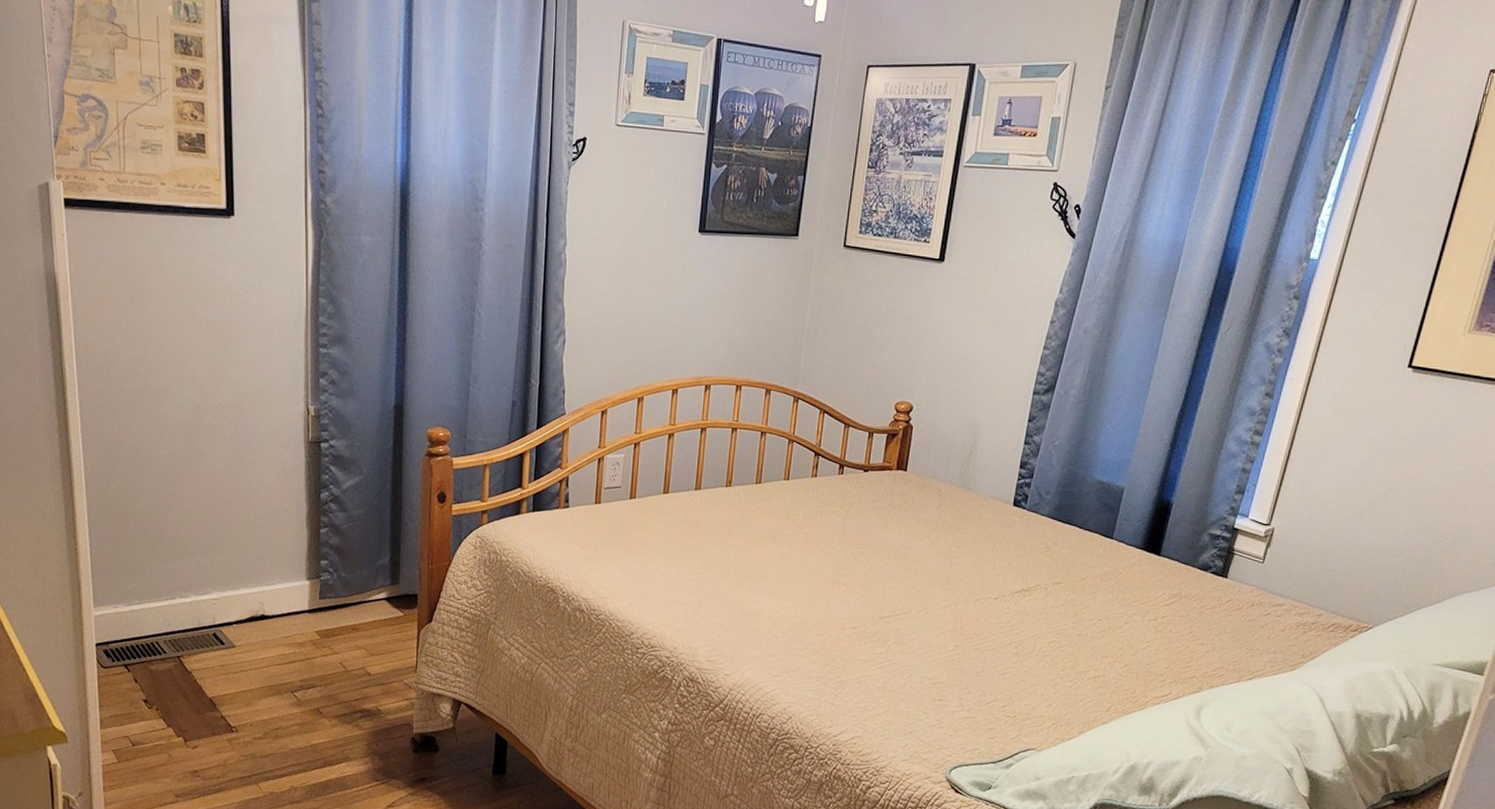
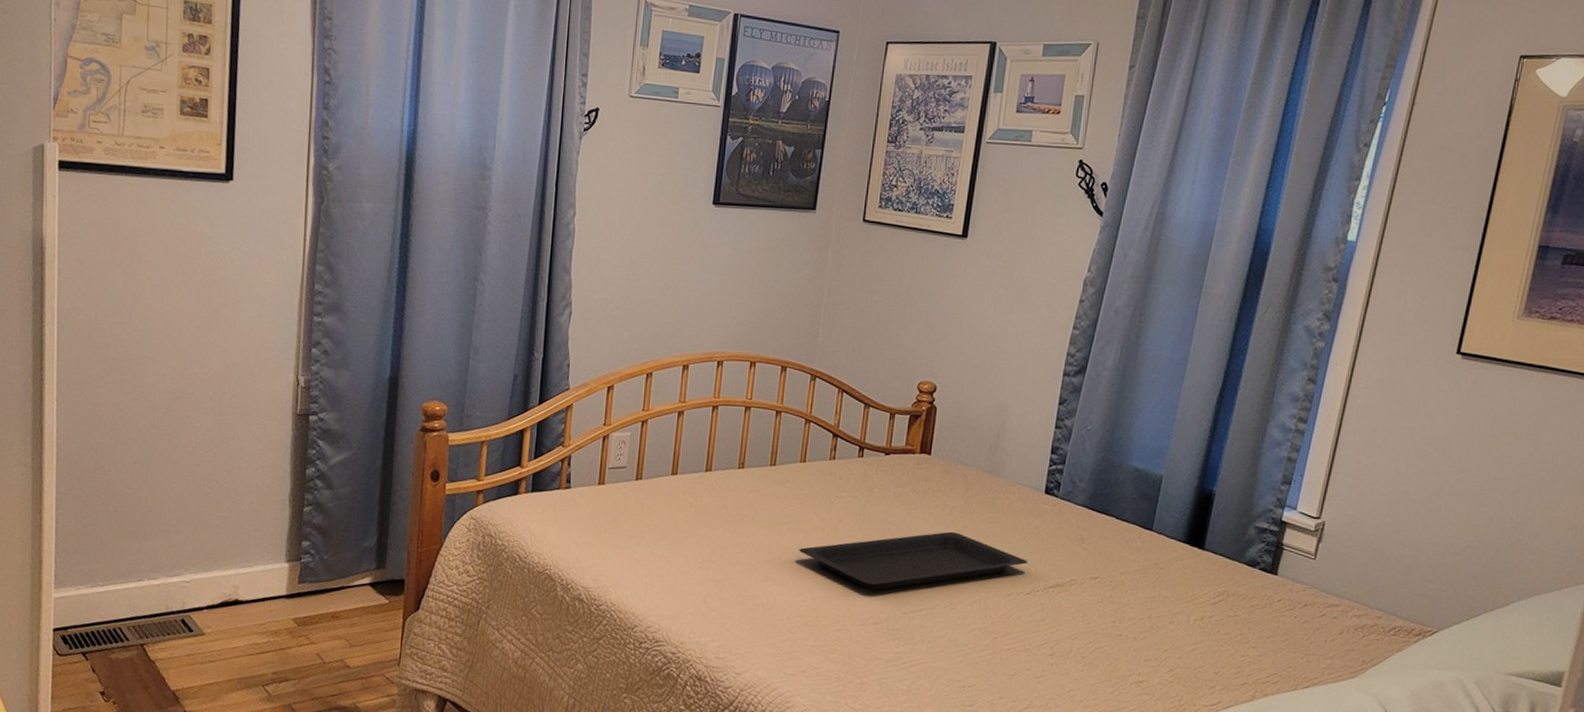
serving tray: none [783,542,997,597] -> present [799,531,1028,590]

